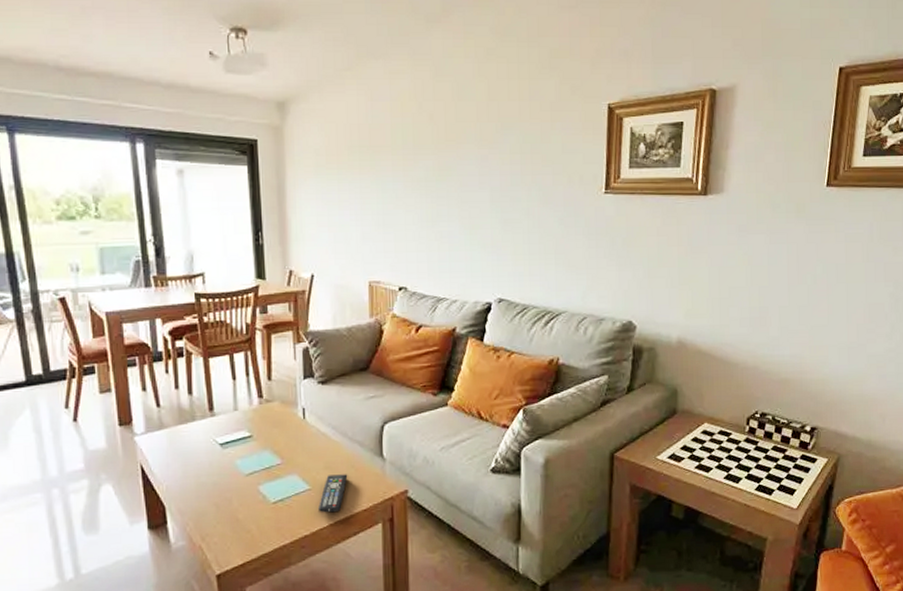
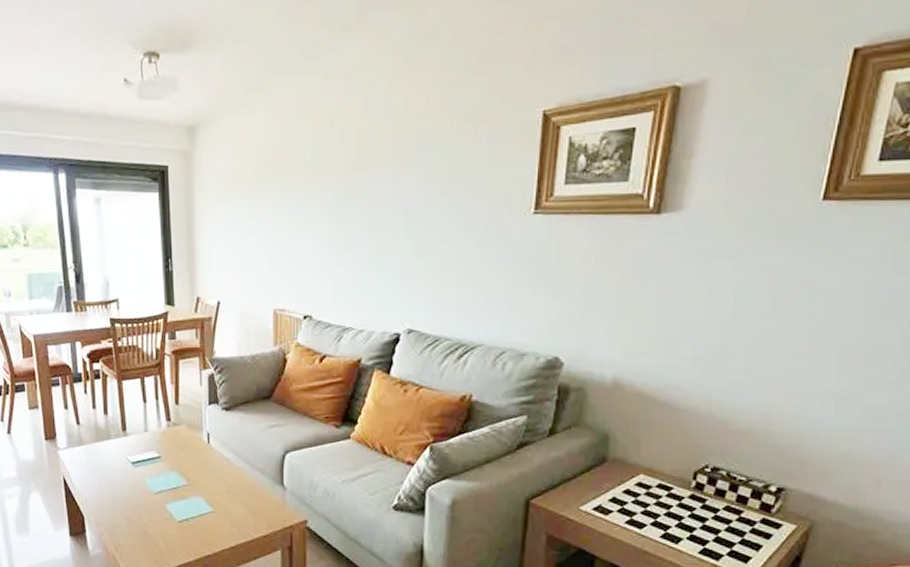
remote control: present [317,474,348,513] -> none [220,499,249,536]

